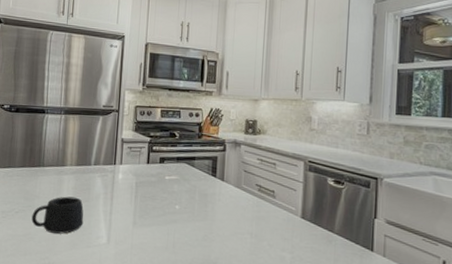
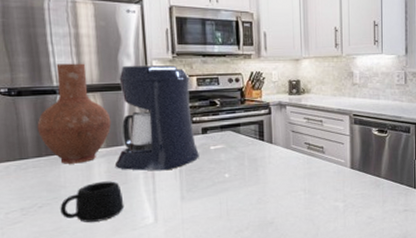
vase: none [26,87,84,177] -> present [37,63,112,164]
coffee maker: none [81,93,155,194] -> present [114,64,199,171]

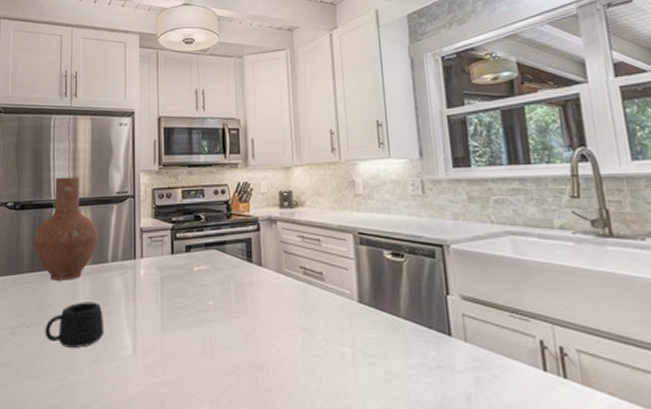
coffee maker: present [114,64,199,171] -> none [98,177,182,293]

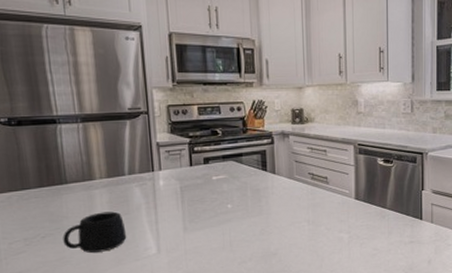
vase: present [33,177,98,281] -> none [38,92,112,194]

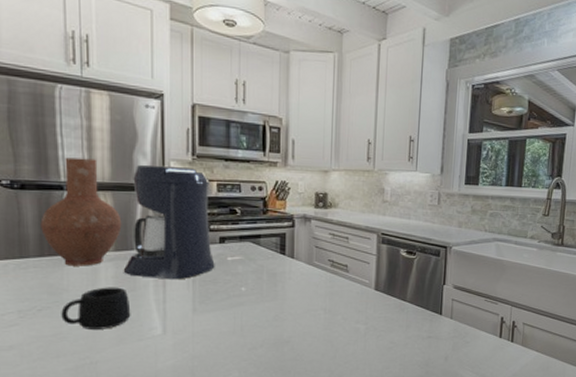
vase: none [38,92,112,194] -> present [40,157,122,266]
coffee maker: none [116,93,201,202] -> present [123,164,215,280]

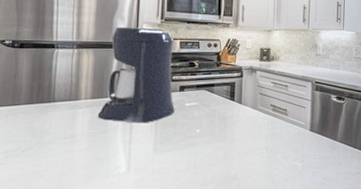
vase: present [40,157,122,266] -> none [32,21,100,112]
mug: present [61,287,131,329] -> none [41,130,101,168]

